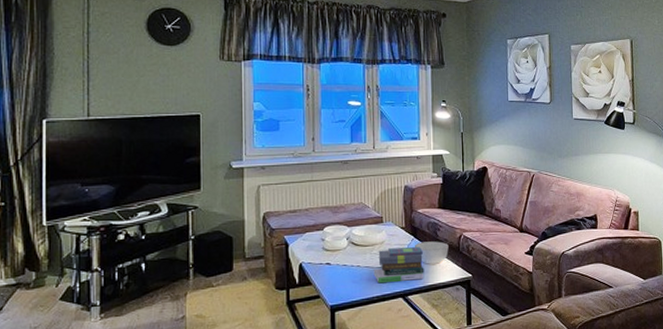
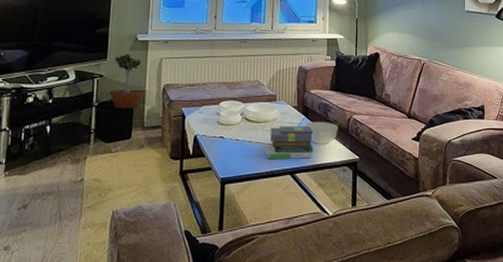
potted tree: none [204,179,244,241] -> present [108,51,145,109]

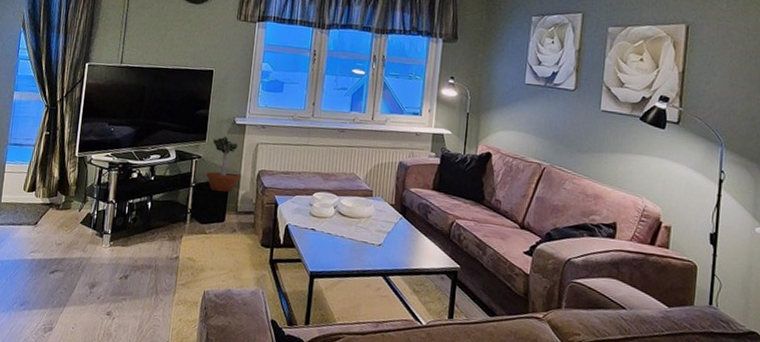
books: present [264,125,313,160] -> none [356,224,410,262]
bowl: present [306,122,338,145] -> none [402,222,439,249]

